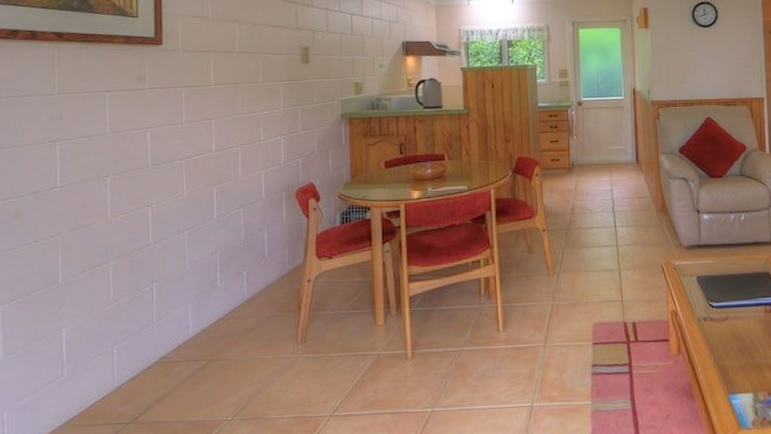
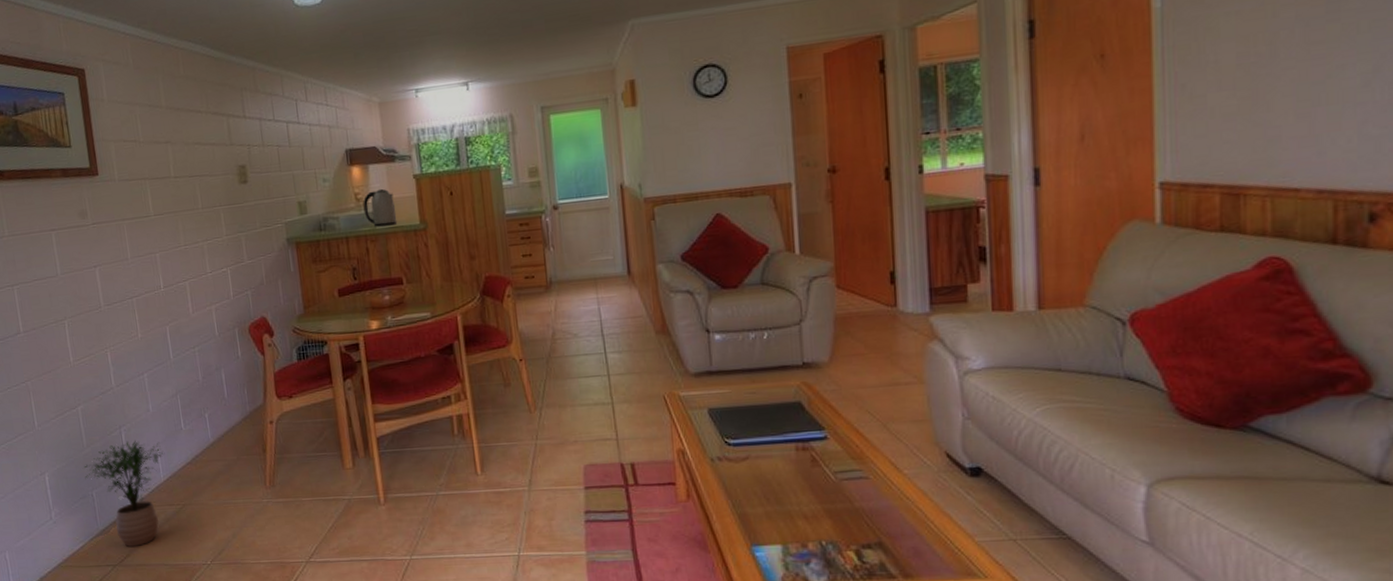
potted plant: none [106,296,194,404] -> present [83,440,163,547]

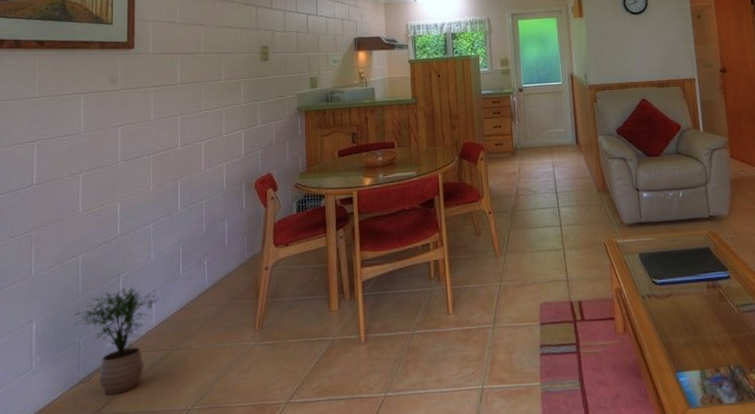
kettle: present [363,188,398,227] -> none [365,70,393,101]

